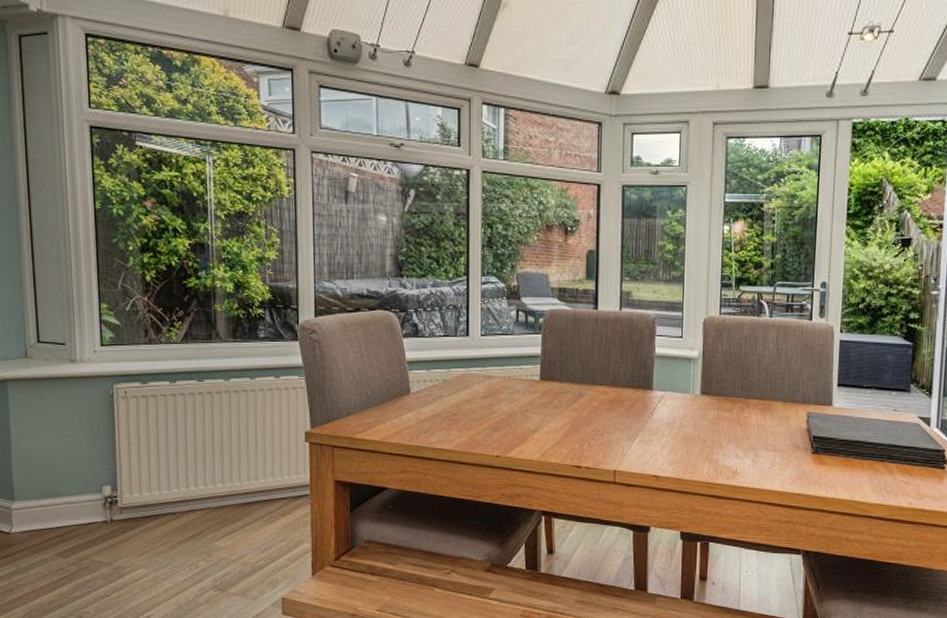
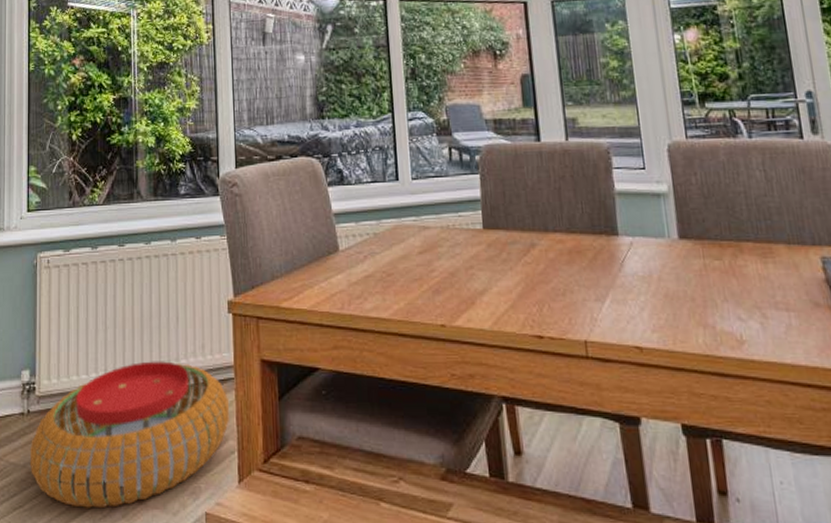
pouf: none [114,480,304,596] -> present [29,361,229,509]

